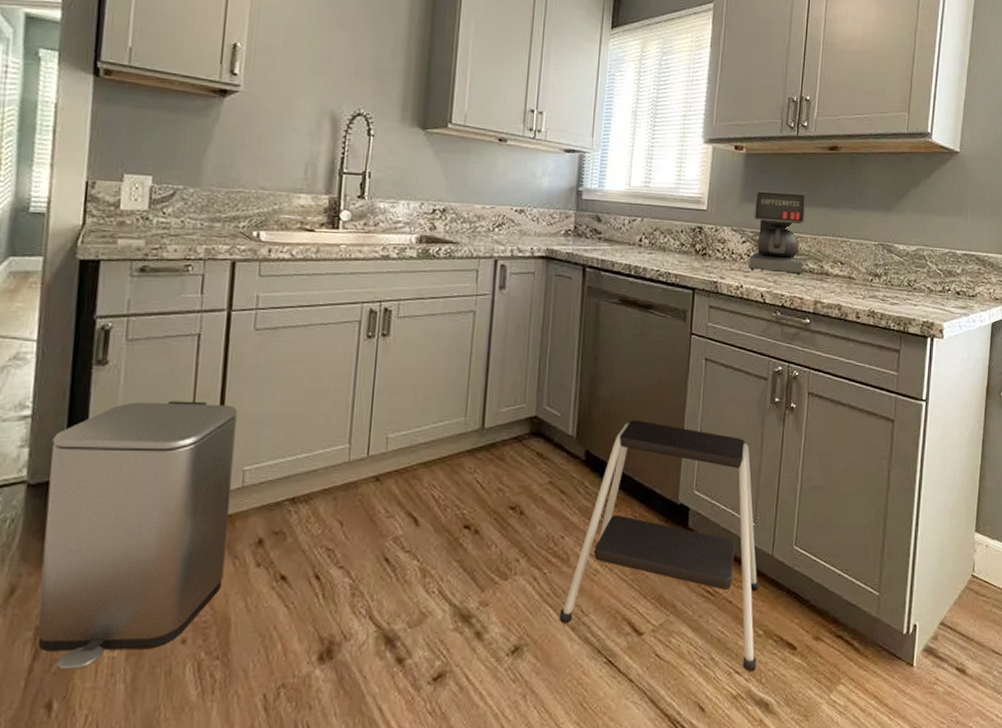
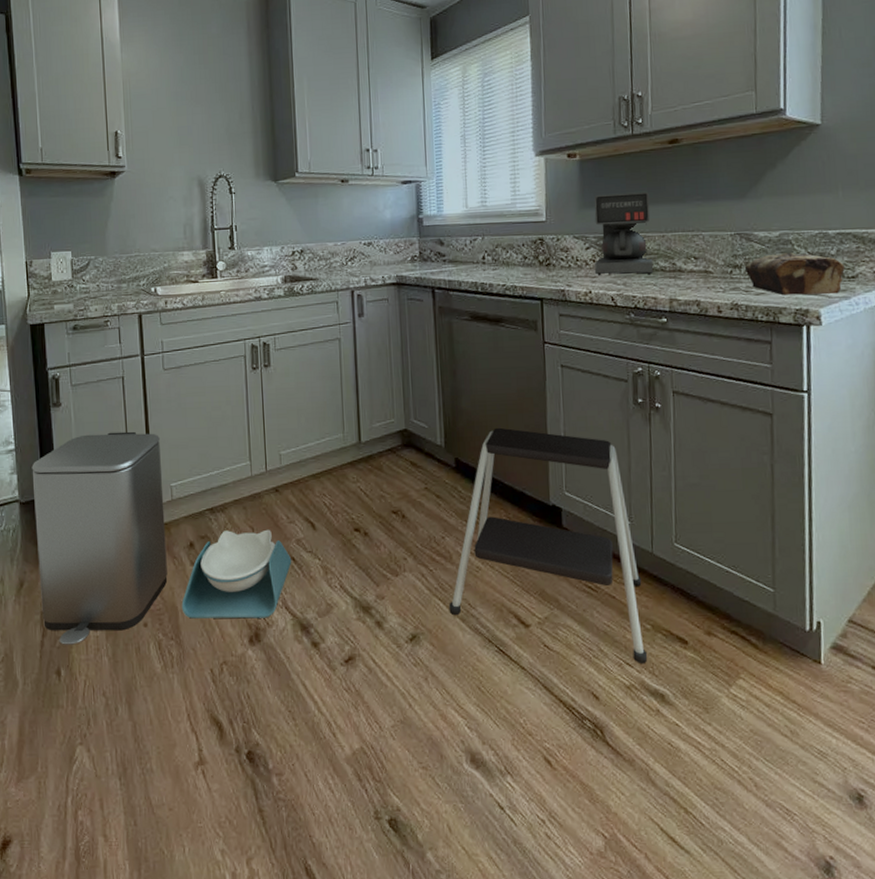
pet bowl: none [236,524,385,633] -> present [181,529,292,619]
bread loaf: none [883,267,967,311] -> present [744,253,845,296]

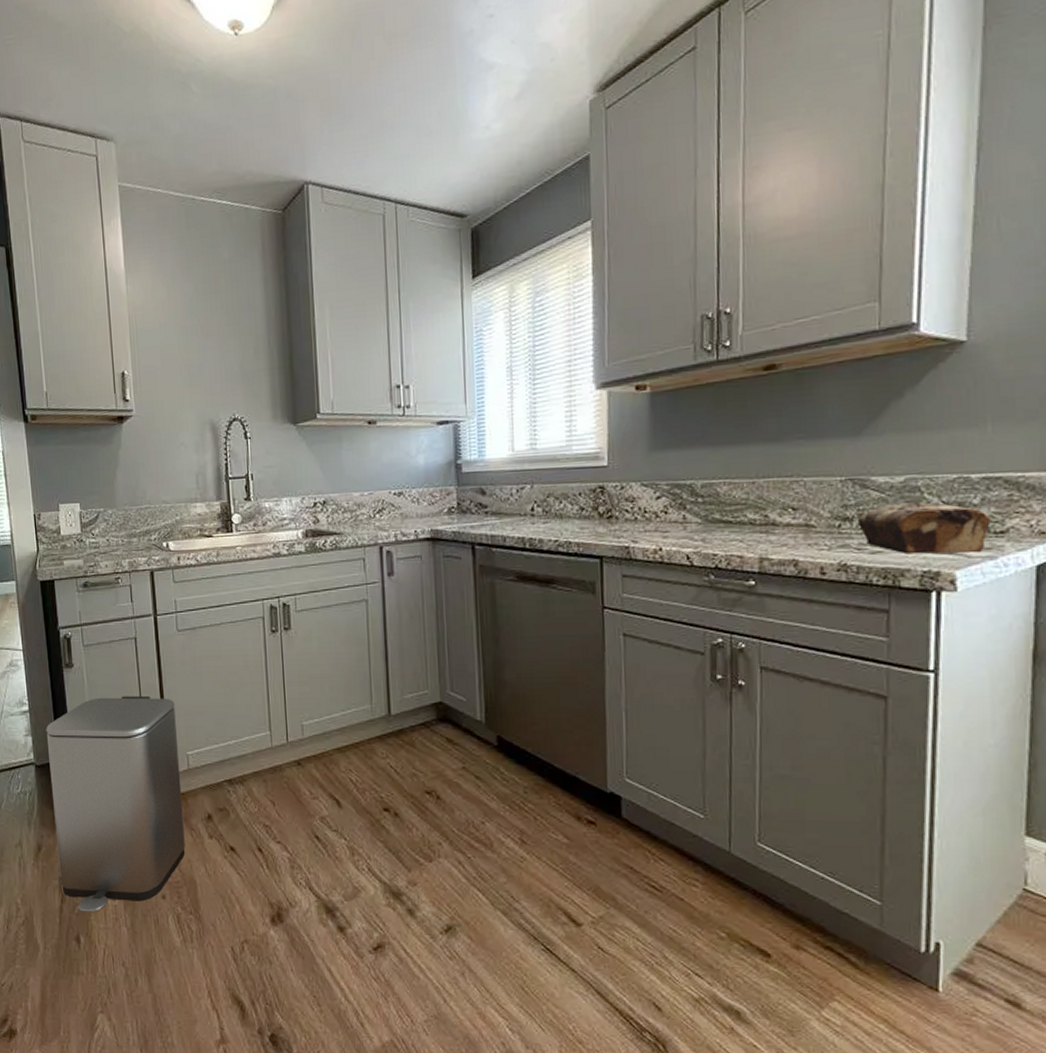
pet bowl: present [181,529,292,619] -> none [200,804,316,898]
step stool: present [448,427,648,664] -> none [488,703,721,976]
coffee maker: present [594,191,654,276] -> none [667,429,741,531]

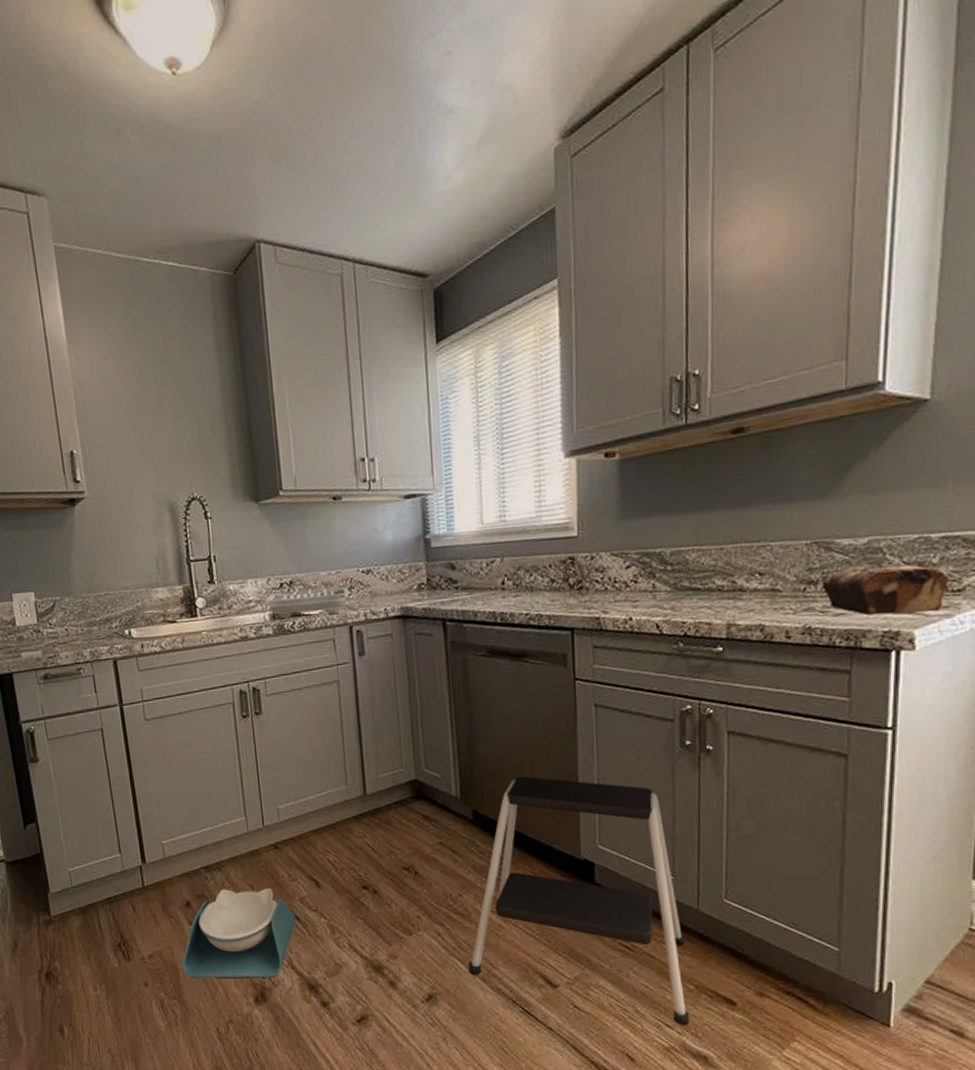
pedal bin: present [46,695,186,914] -> none [14,787,166,1005]
pet bowl: none [200,804,316,898] -> present [182,887,296,978]
dish rack: none [298,508,382,538] -> present [264,587,351,619]
step stool: none [488,703,721,976] -> present [468,776,690,1026]

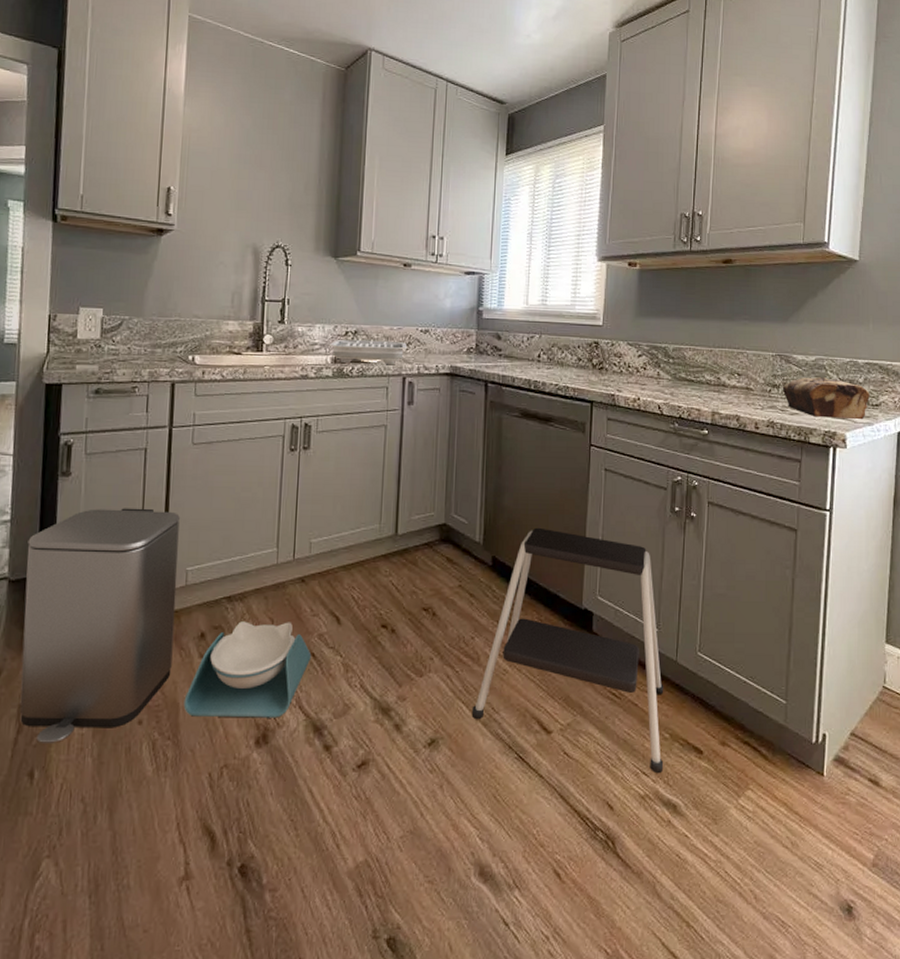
pedal bin: none [14,787,166,1005] -> present [19,508,180,745]

